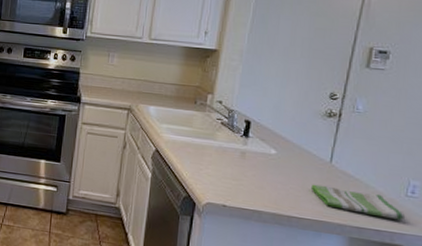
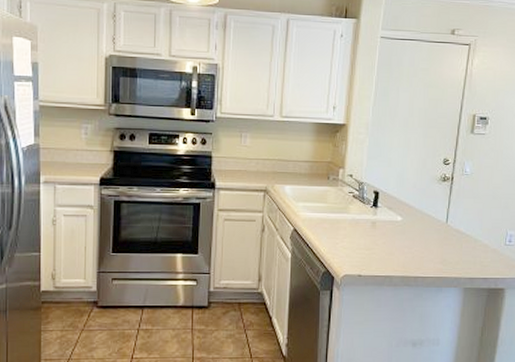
dish towel: present [310,184,406,220] -> none [431,244,506,267]

